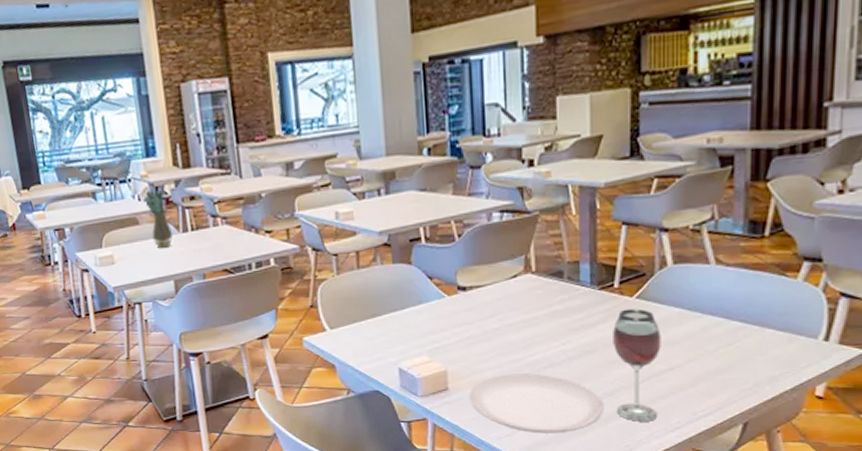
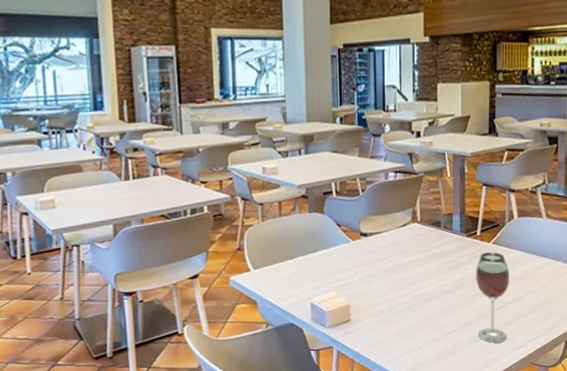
vase: present [143,189,173,248] -> none [88,139,115,194]
plate: present [469,373,604,434] -> none [367,305,469,356]

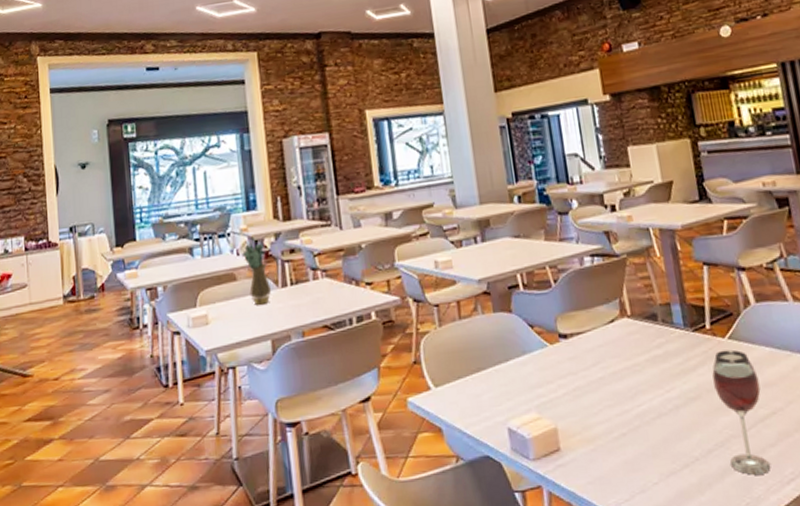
vase: none [88,139,115,194] -> present [242,243,272,305]

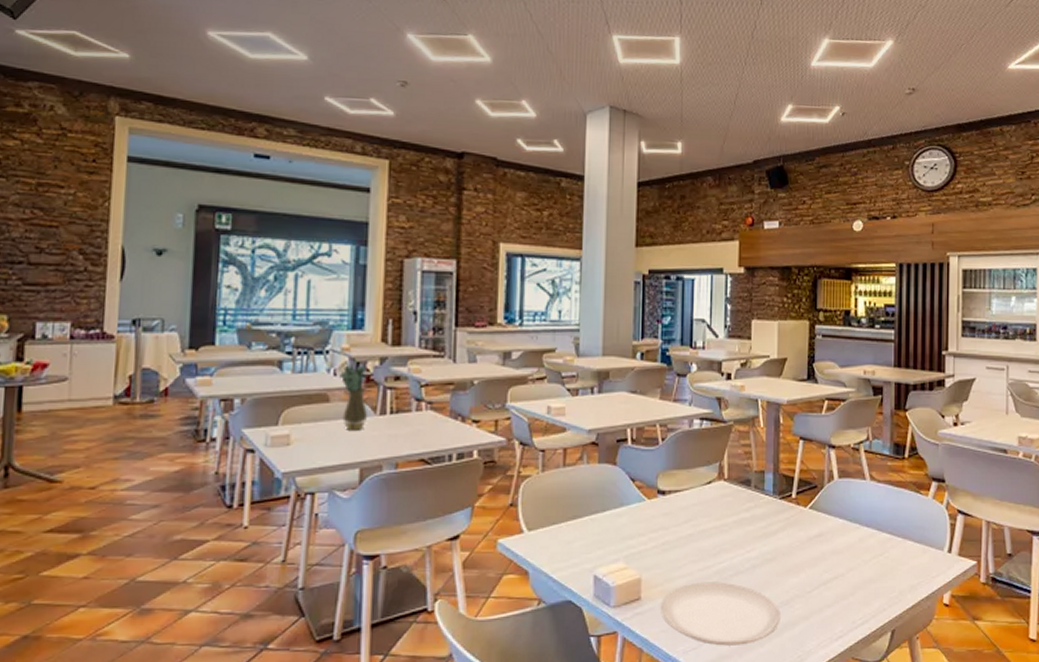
plate: none [582,426,719,496] -> present [660,582,781,646]
wineglass: present [712,349,771,475] -> none [790,518,829,631]

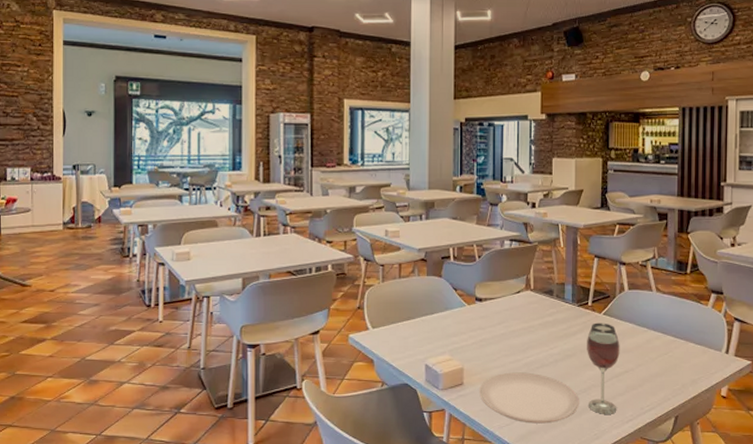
vase: present [339,363,368,430] -> none [225,197,247,249]
wineglass: none [790,518,829,631] -> present [587,323,620,414]

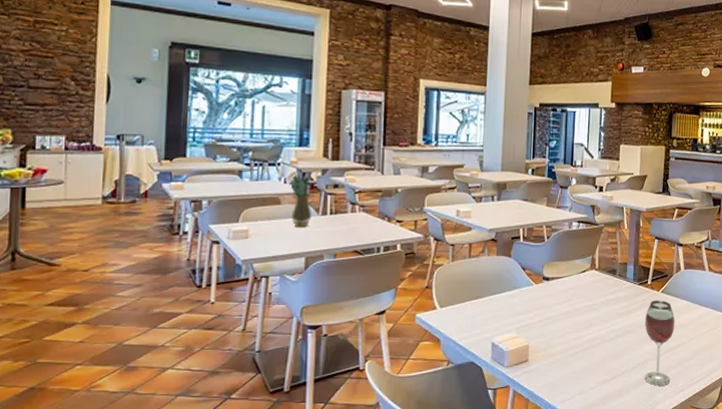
vase: none [225,197,247,249] -> present [289,174,312,227]
plate: present [479,372,579,424] -> none [543,348,637,397]

